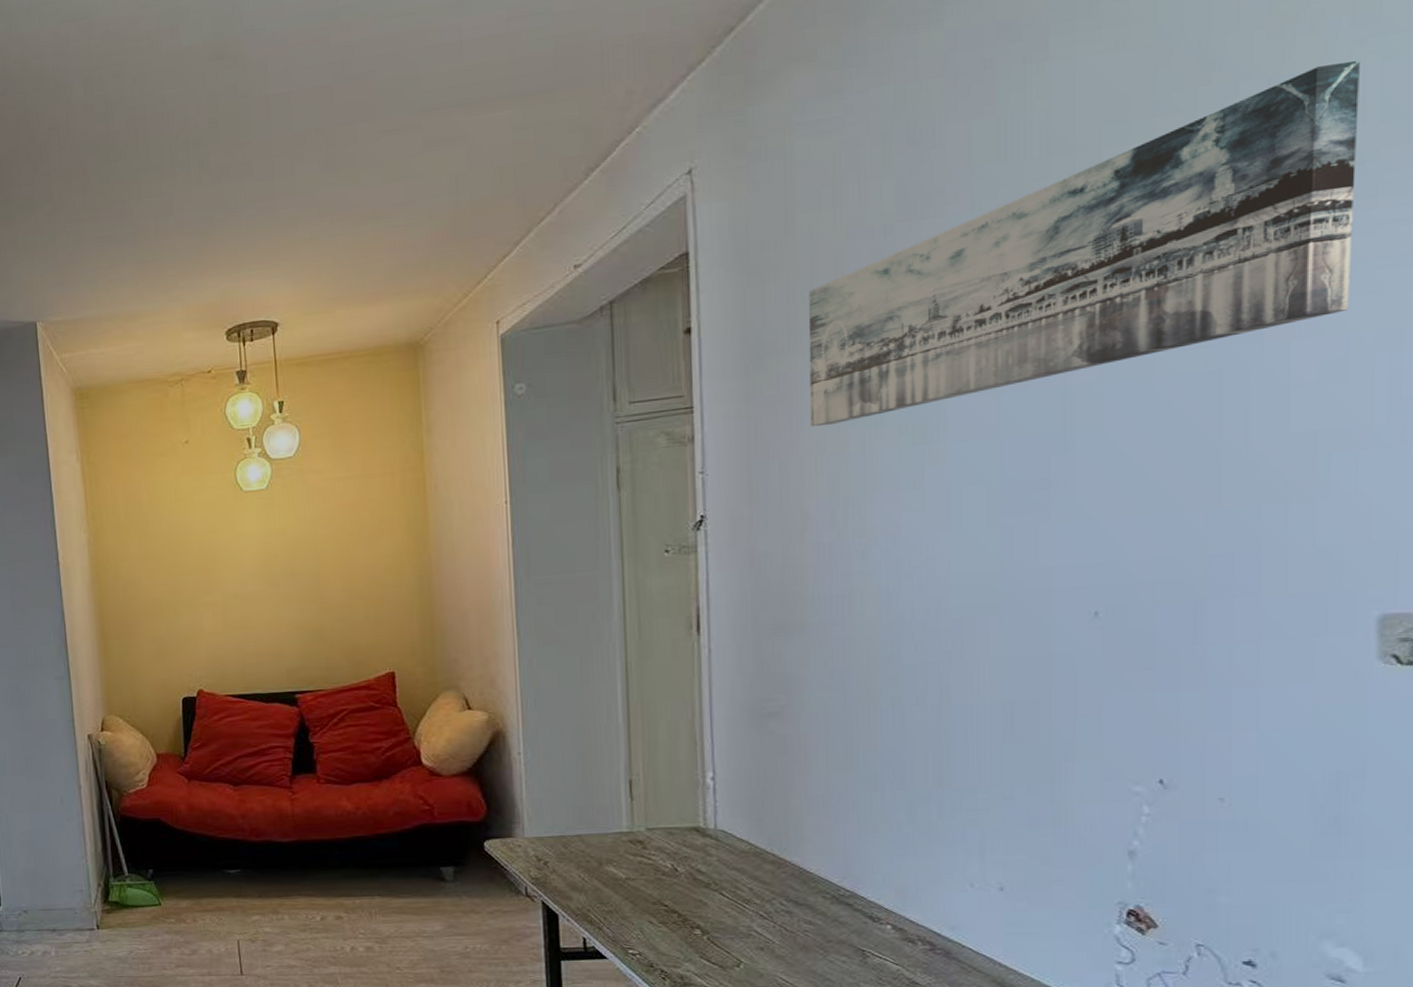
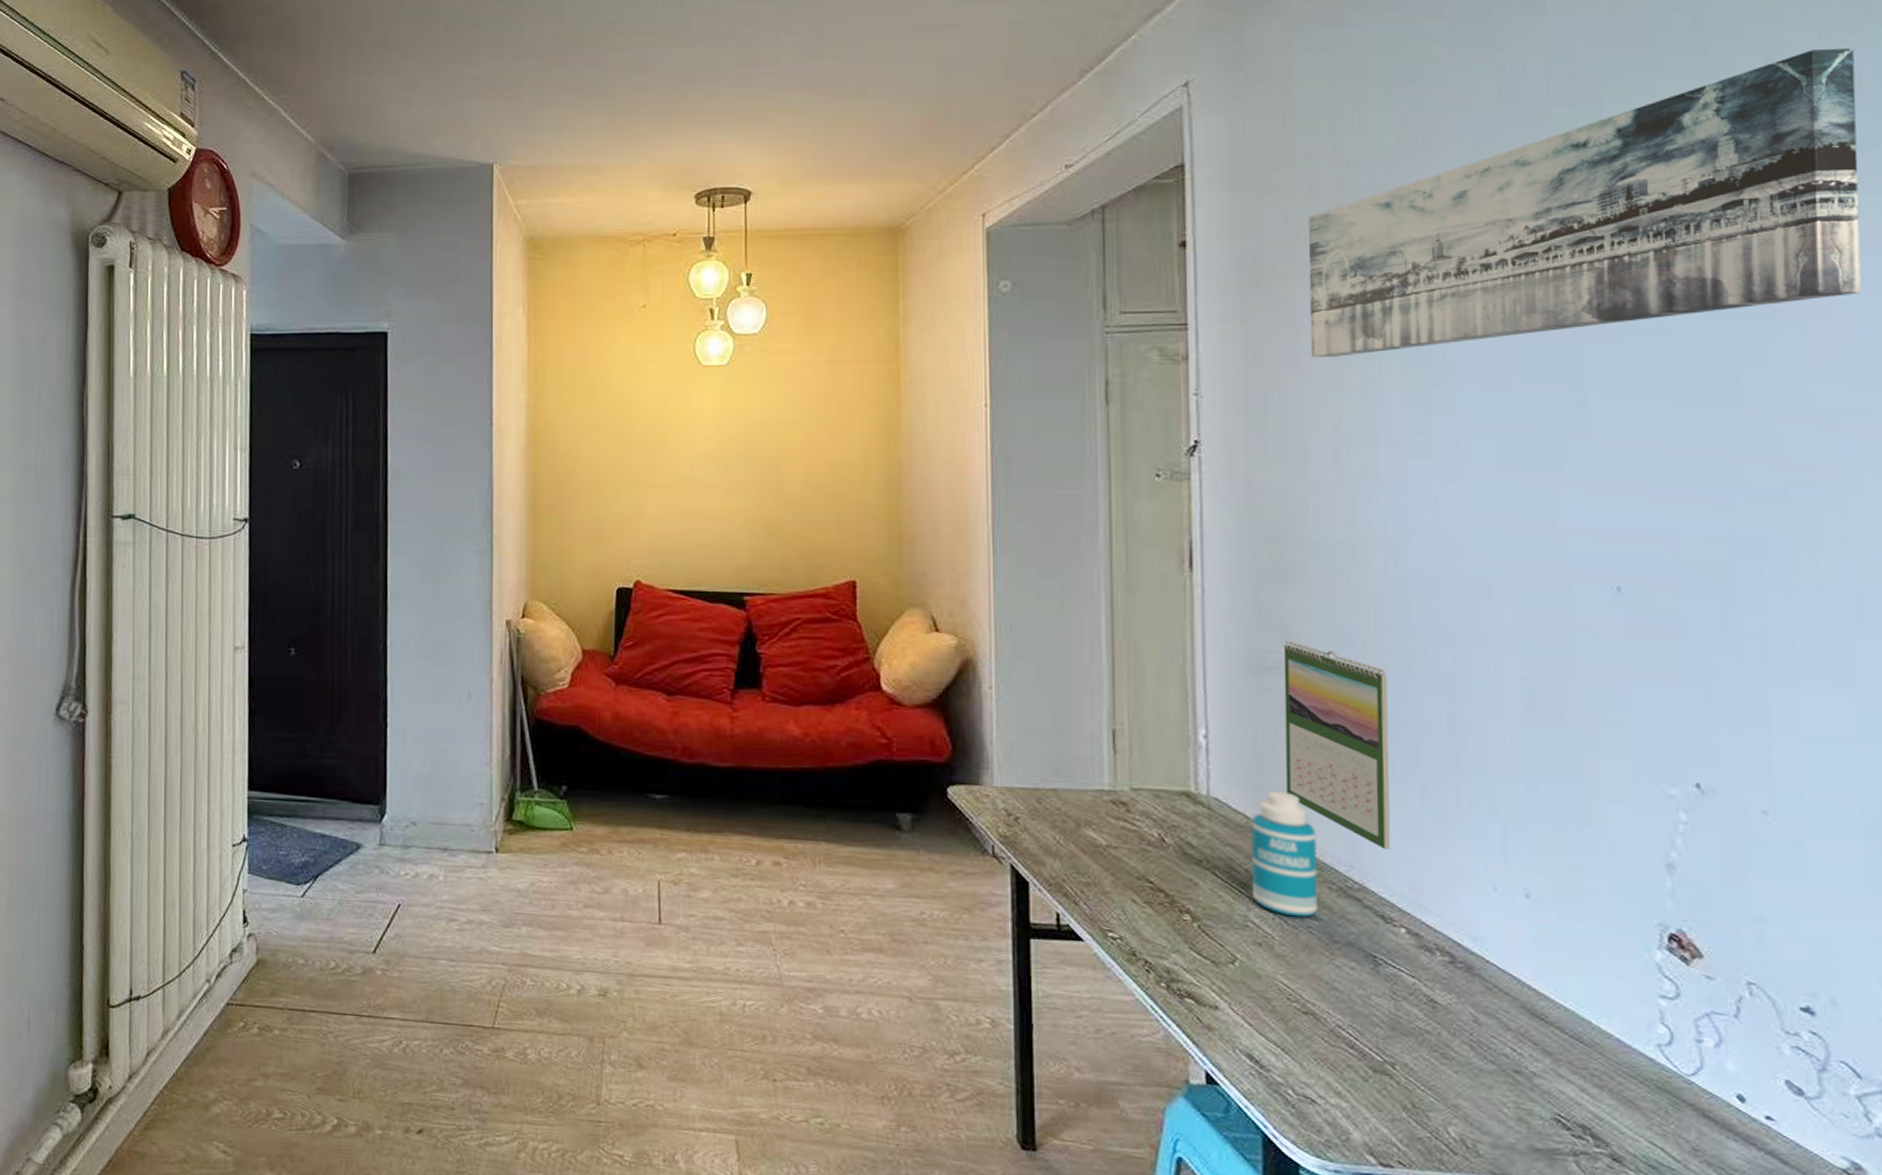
bottle: none [753,820,815,924] -> present [1250,790,1319,918]
calendar: none [783,688,879,860] -> present [1283,641,1391,849]

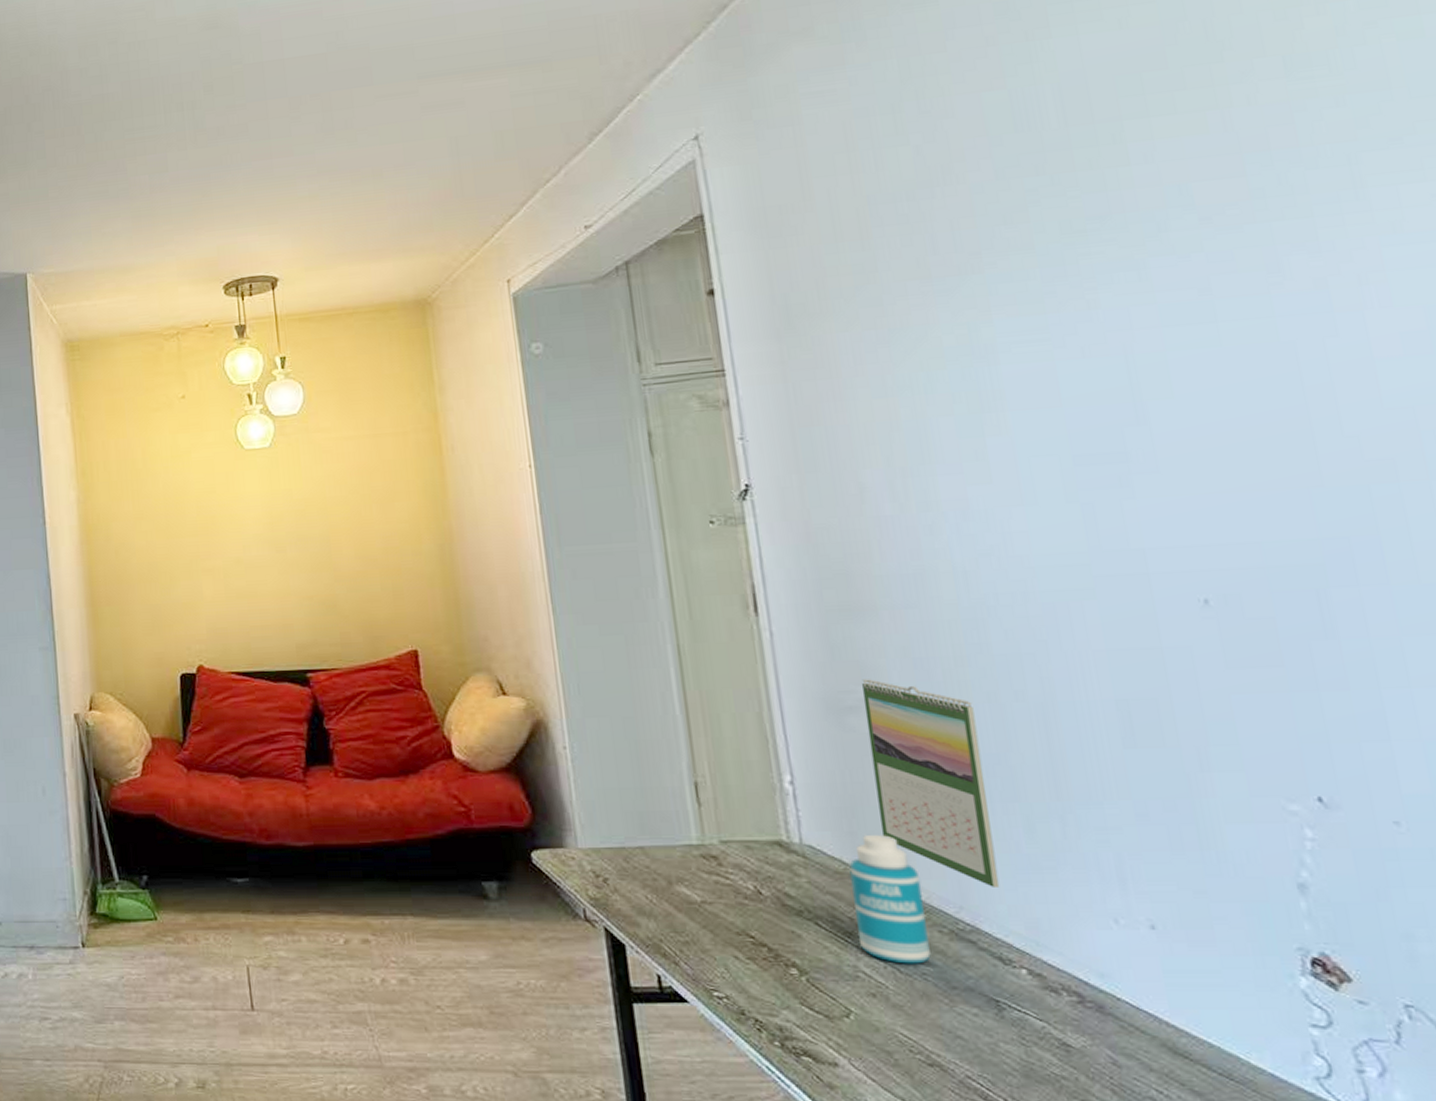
wall art: present [1308,47,1862,358] -> none [835,40,1420,393]

